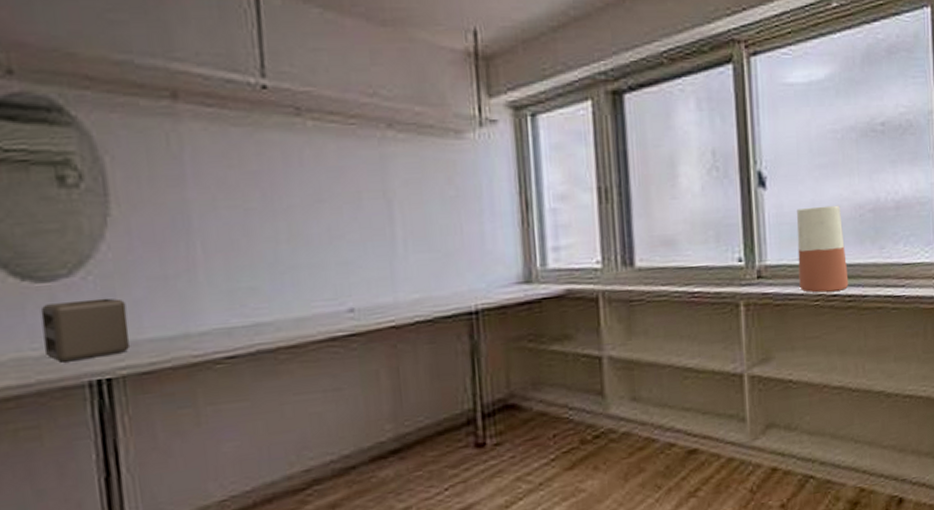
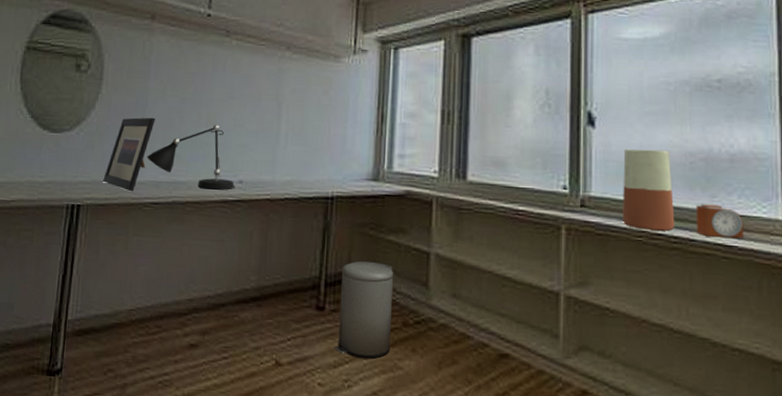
desk organizer: present [40,298,130,363] -> none [46,148,98,189]
picture frame: none [141,240,209,348] -> present [103,117,155,192]
desk lamp: none [205,239,346,328] -> present [147,124,236,190]
pedal bin: none [500,378,569,492] -> present [334,260,394,360]
alarm clock: none [866,256,910,290] -> present [696,204,744,238]

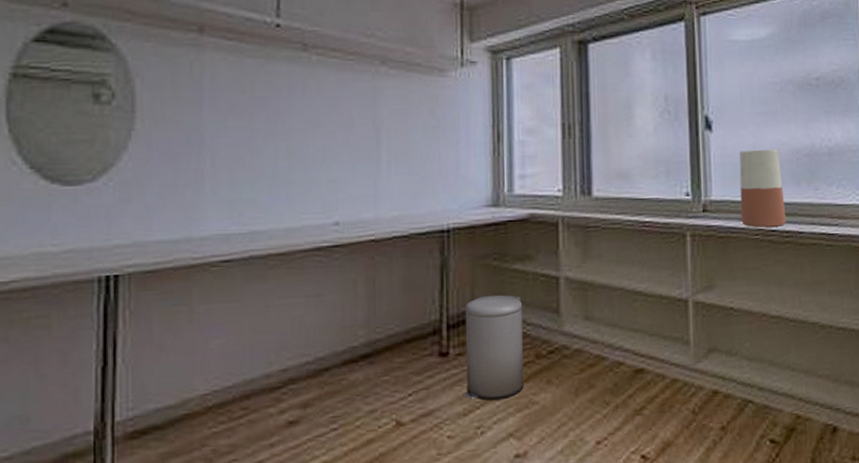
picture frame: present [103,117,155,192] -> none [149,155,216,251]
desk lamp: present [147,124,236,190] -> none [209,158,331,237]
alarm clock: present [696,204,744,238] -> none [803,197,843,227]

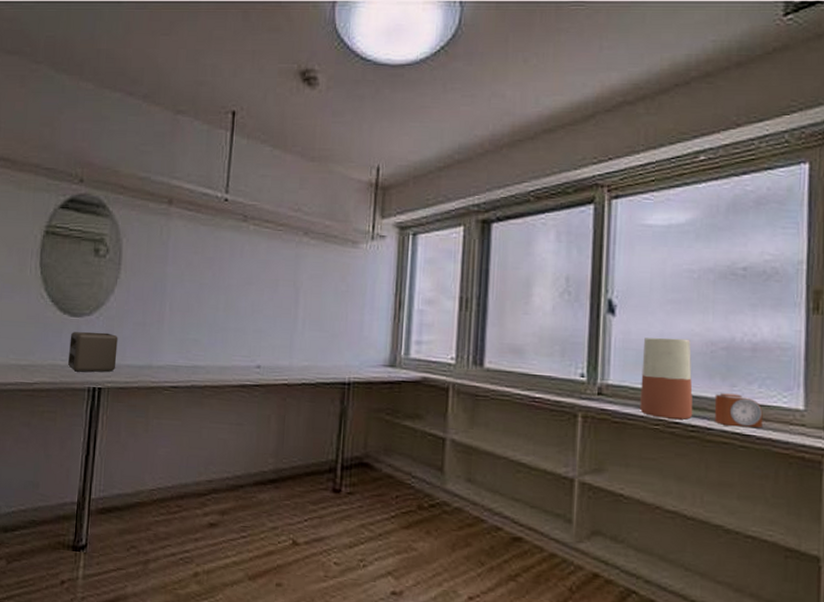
desk organizer: none [62,202,139,258] -> present [67,332,118,372]
pedal bin: present [462,294,524,401] -> none [350,445,410,541]
alarm clock: none [803,197,843,227] -> present [714,393,763,428]

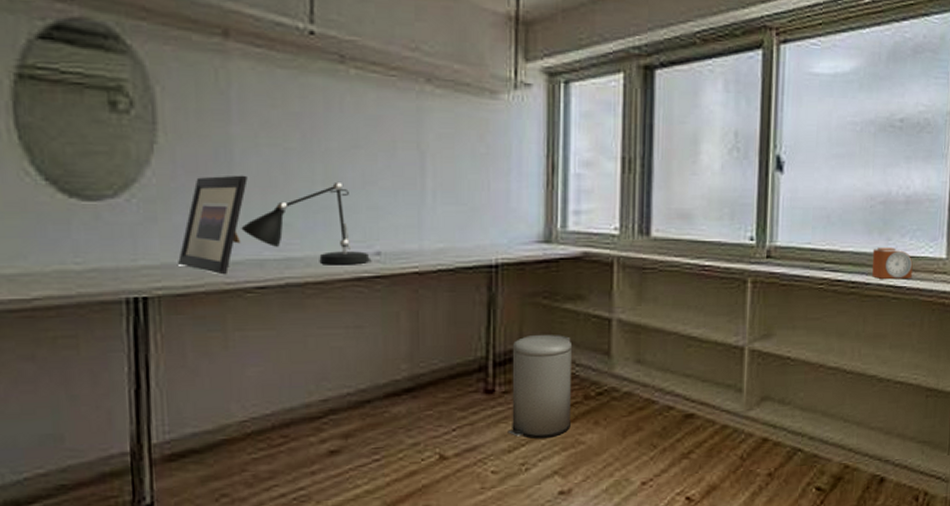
desk organizer: present [67,332,118,372] -> none [85,221,167,278]
picture frame: none [123,302,174,376] -> present [178,175,248,275]
desk lamp: none [166,309,254,375] -> present [241,181,372,265]
pedal bin: none [350,445,410,541] -> present [508,334,573,439]
vase: present [640,337,693,420] -> none [806,194,854,277]

